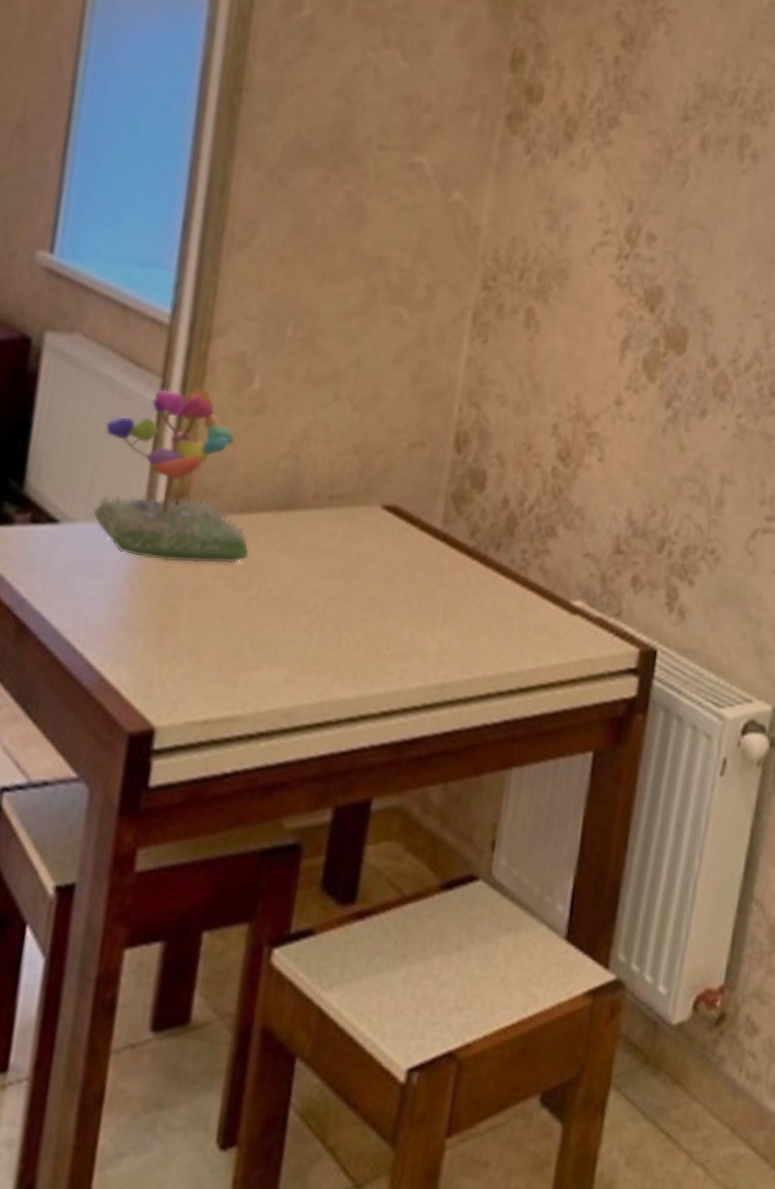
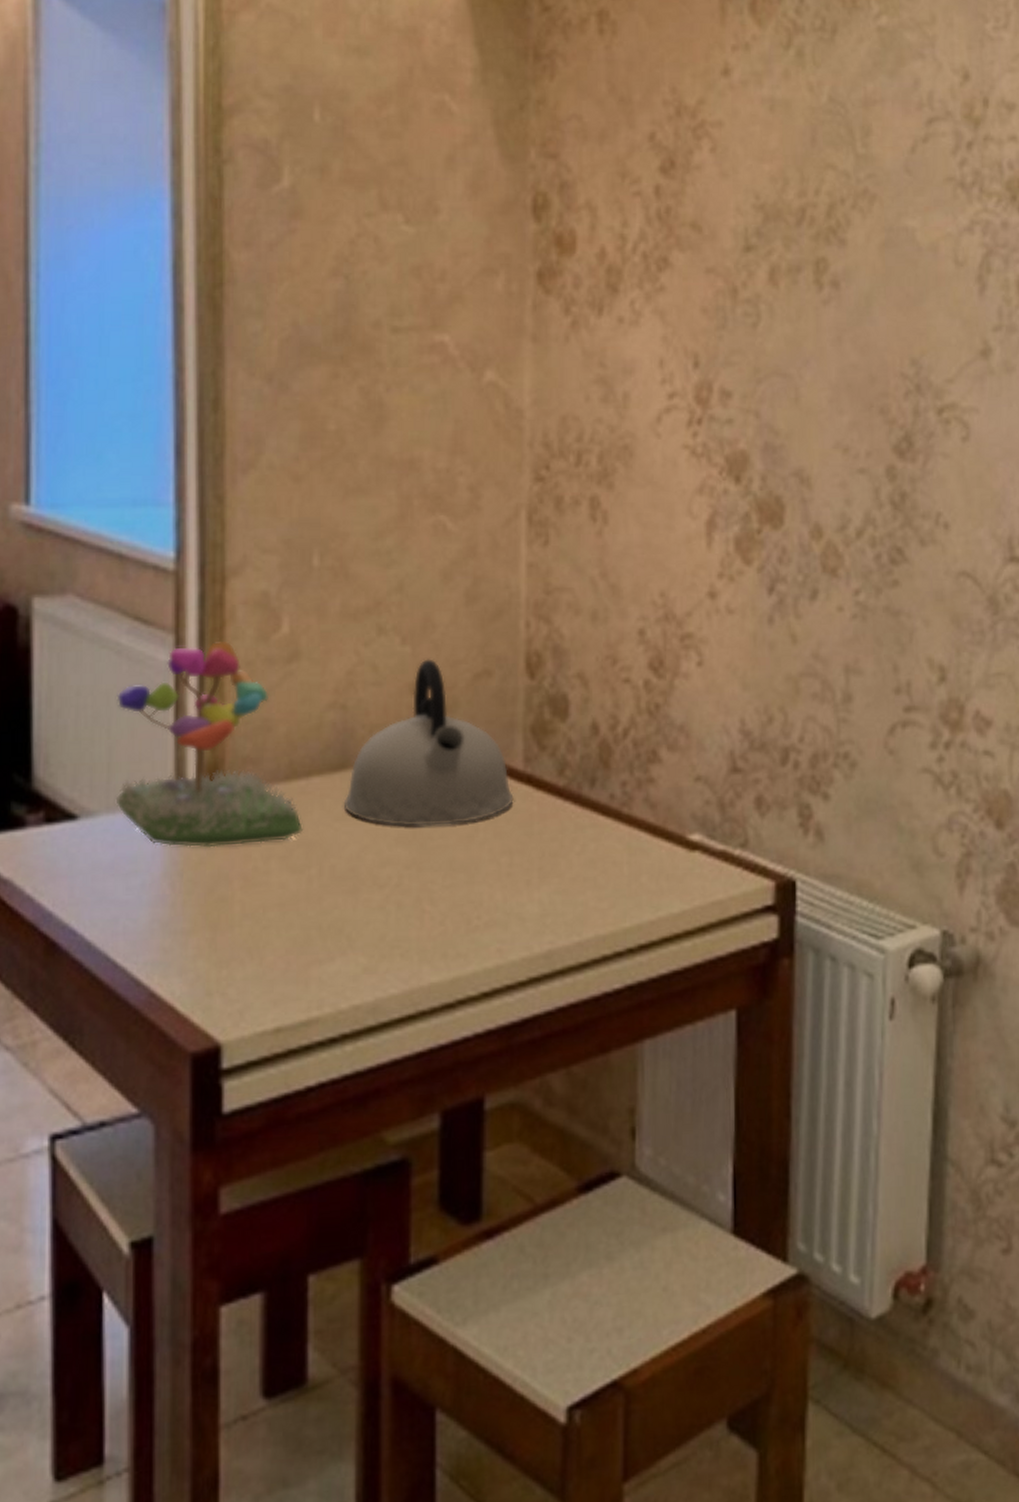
kettle: none [285,425,430,568] -> present [343,659,514,826]

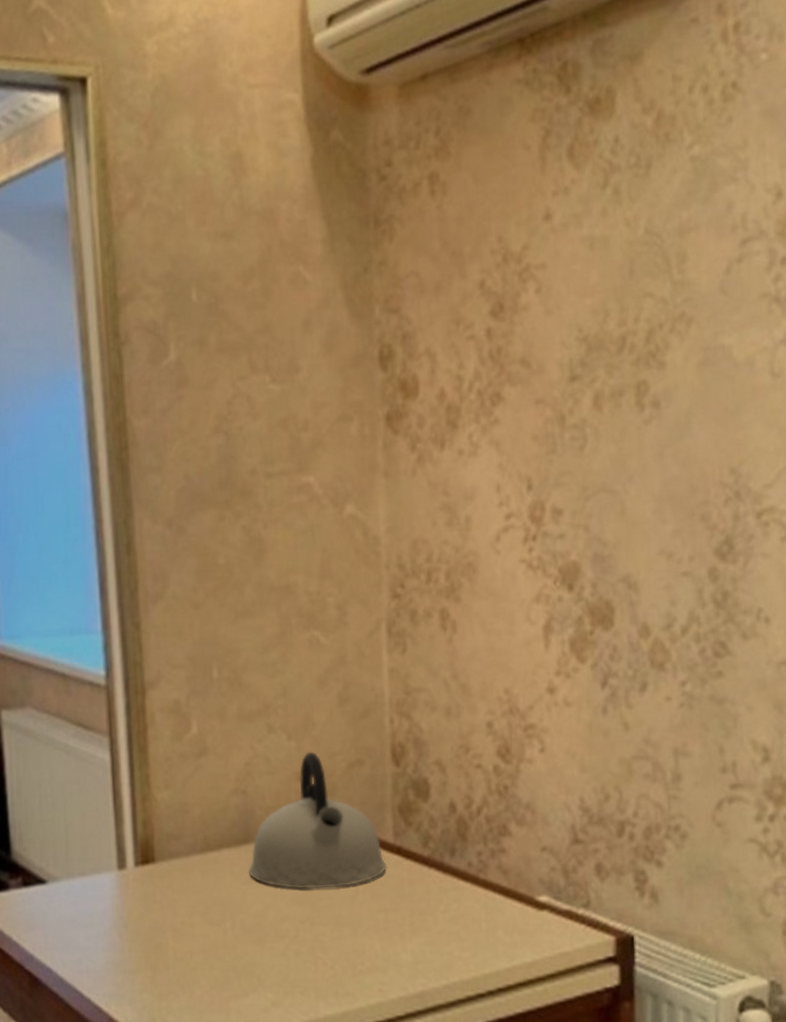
flower: present [115,640,304,848] -> none [68,741,219,906]

